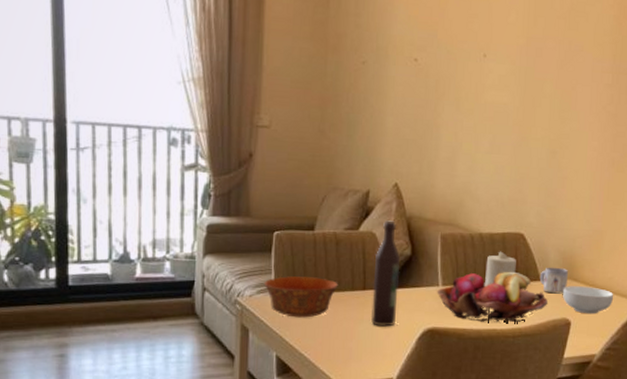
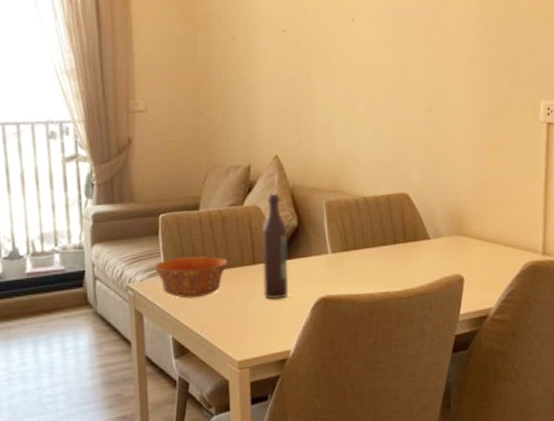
fruit basket: present [437,271,548,324] -> none [326,232,438,286]
candle: present [485,251,516,286] -> none [373,213,404,250]
mug: present [539,267,568,294] -> none [428,224,457,251]
cereal bowl: present [563,286,614,315] -> none [453,240,505,269]

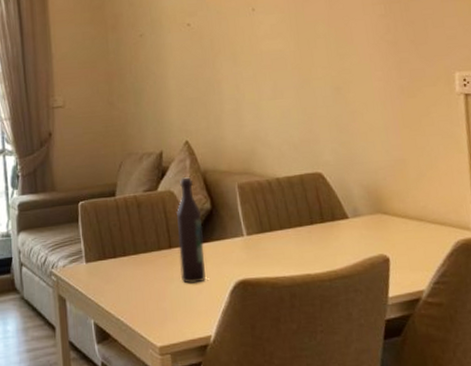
bowl: present [153,256,228,299] -> none [74,241,145,283]

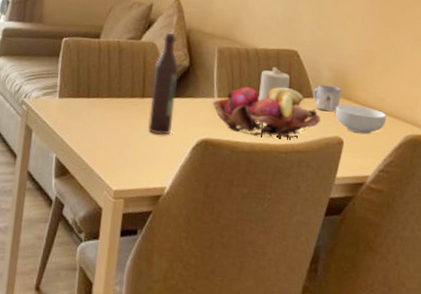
fruit basket: none [242,212,360,268] -> present [212,87,320,139]
candle: none [288,193,320,231] -> present [259,67,290,101]
mug: none [346,202,378,231] -> present [312,84,341,112]
cereal bowl: none [374,218,432,248] -> present [336,104,387,135]

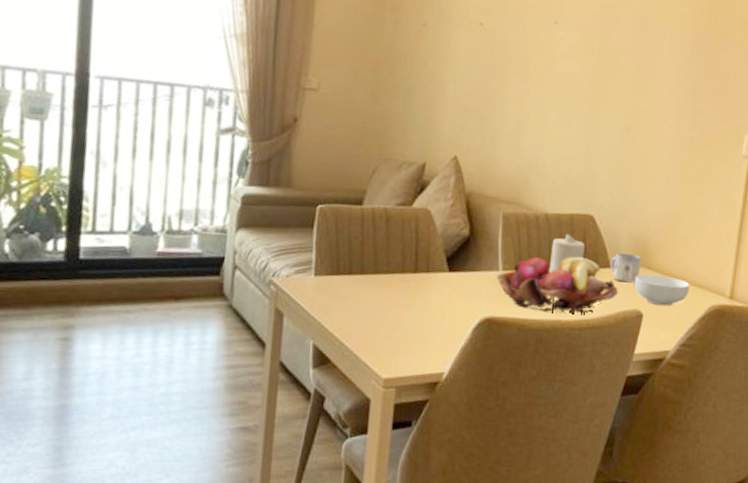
wine bottle: present [148,32,178,135] -> none [422,196,457,315]

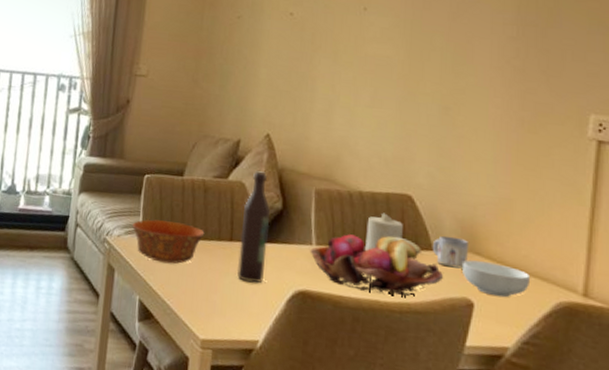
bowl: none [303,255,387,303] -> present [132,219,205,264]
wine bottle: none [422,196,457,315] -> present [237,171,270,283]

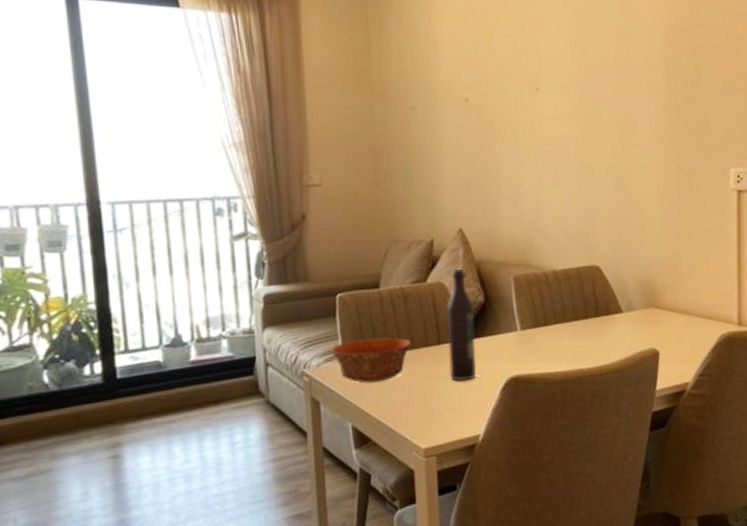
fruit basket: present [310,234,443,297] -> none [516,306,632,363]
candle: present [365,213,403,251] -> none [564,286,596,325]
mug: present [432,235,468,269] -> none [621,296,650,325]
cereal bowl: present [463,260,531,298] -> none [647,312,700,342]

